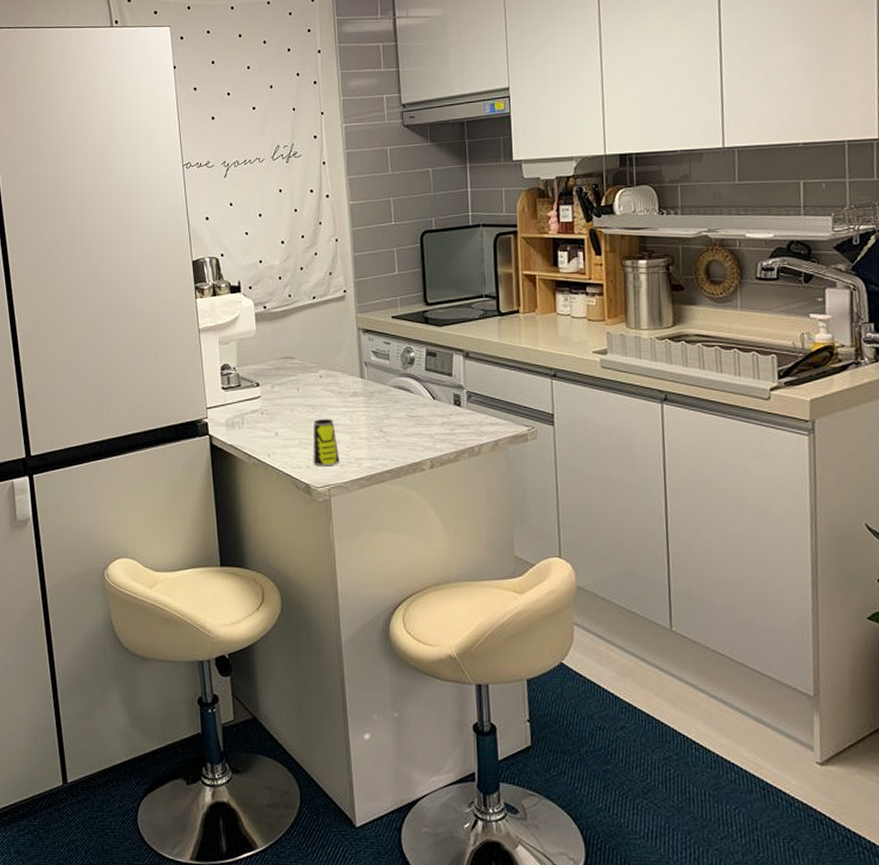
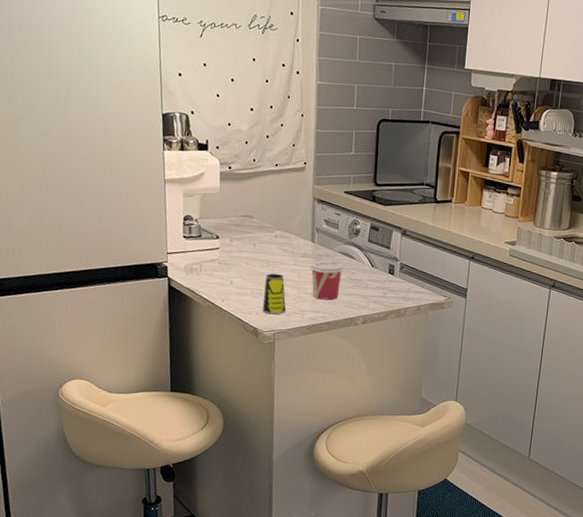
cup: none [361,398,402,444] -> present [309,260,345,300]

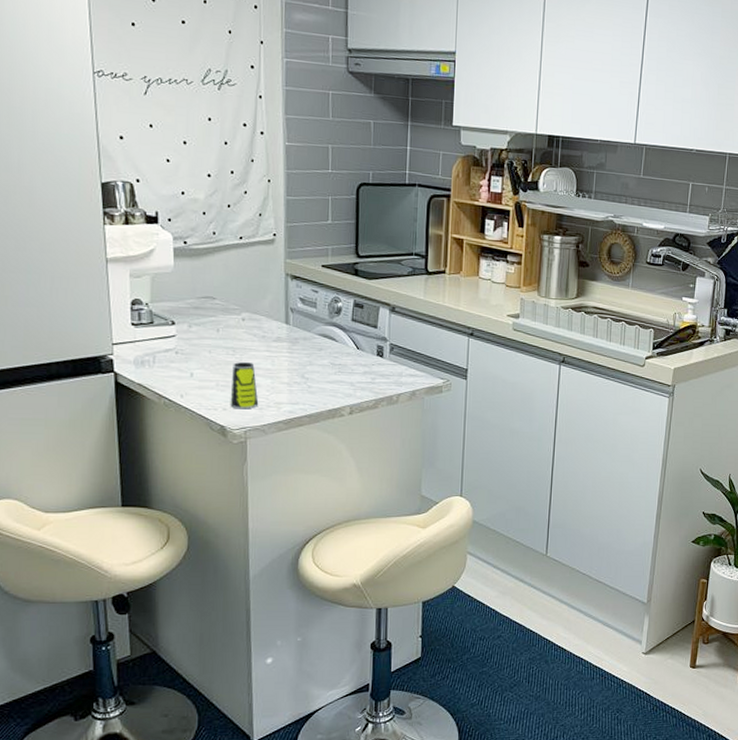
cup: present [309,260,345,300] -> none [284,344,326,390]

